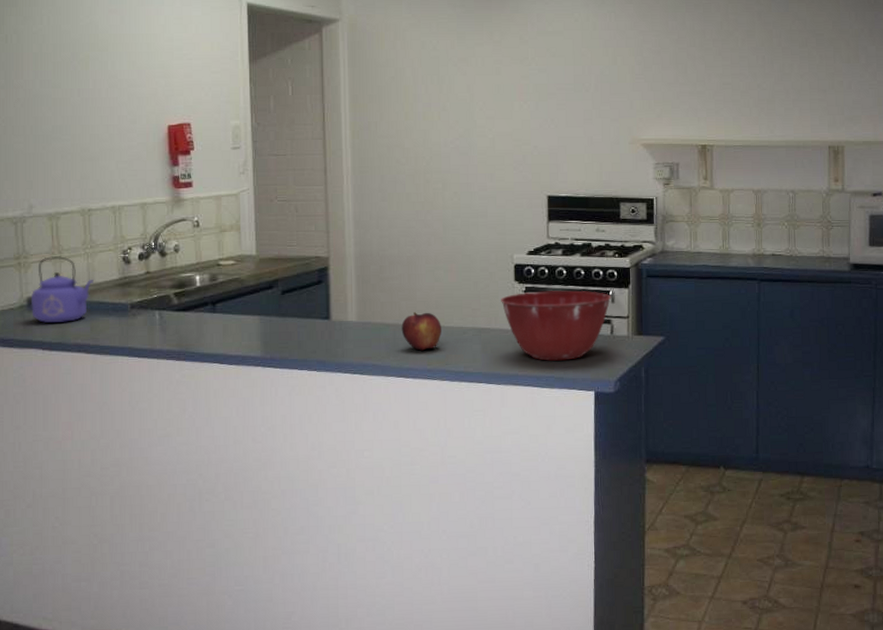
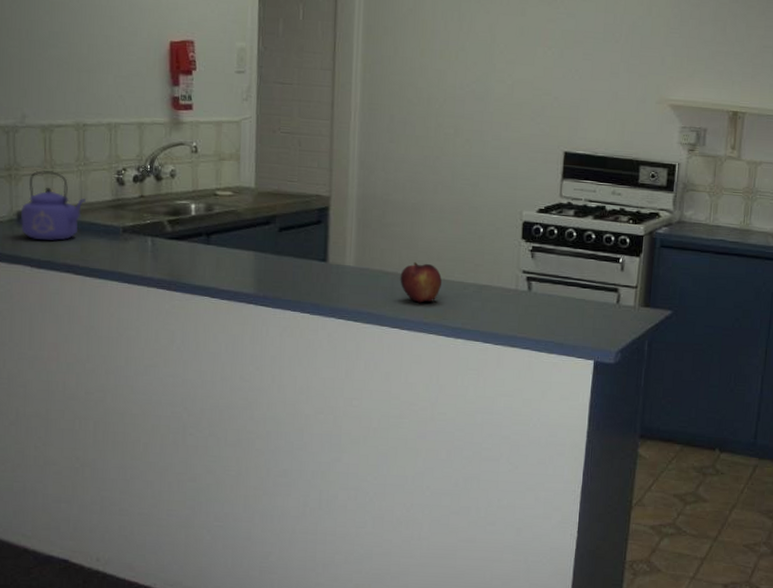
mixing bowl: present [501,290,612,361] -> none [505,252,622,326]

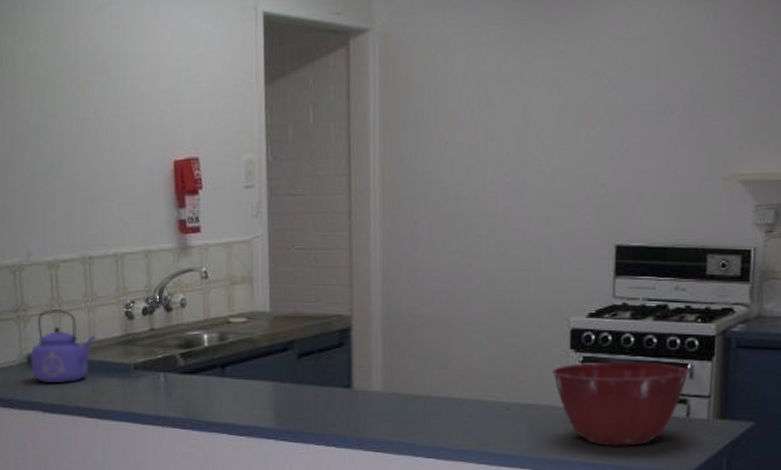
fruit: present [400,262,442,303] -> none [433,383,480,428]
mixing bowl: none [505,252,622,326] -> present [552,362,690,446]

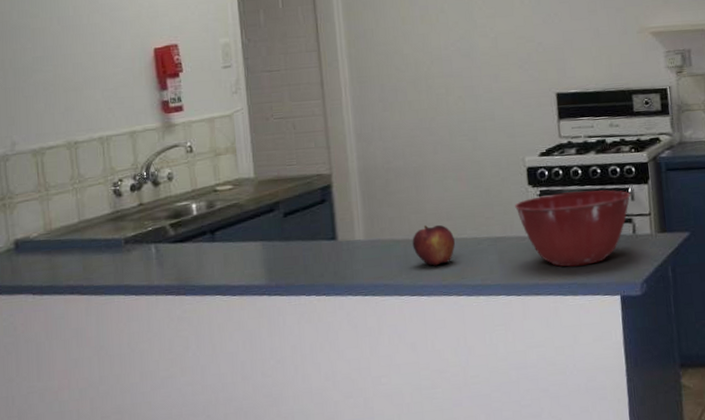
kettle: present [31,309,95,383] -> none [18,193,84,266]
fruit: none [433,383,480,428] -> present [412,224,455,266]

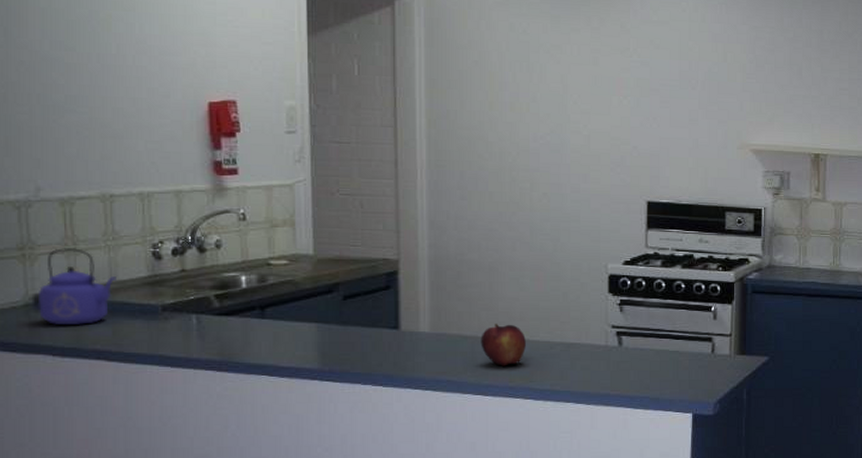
kettle: none [18,193,84,266] -> present [39,248,116,325]
mixing bowl: present [515,190,631,267] -> none [593,305,714,380]

